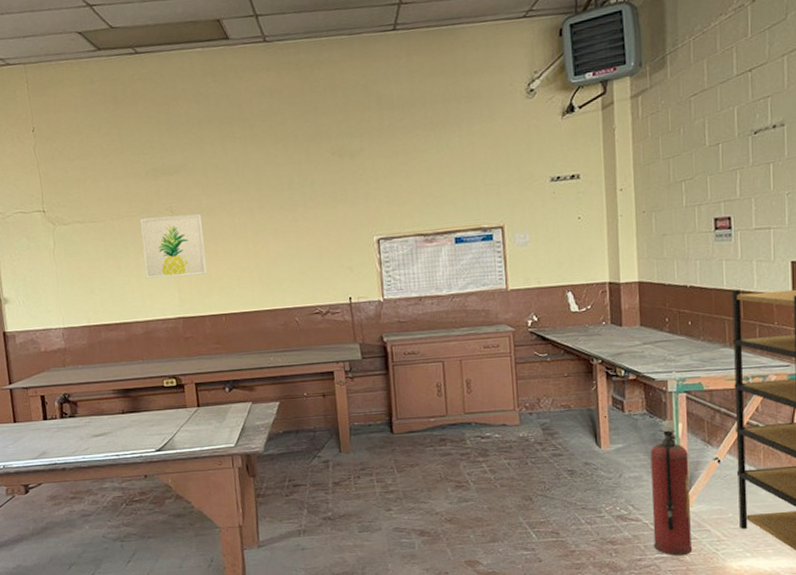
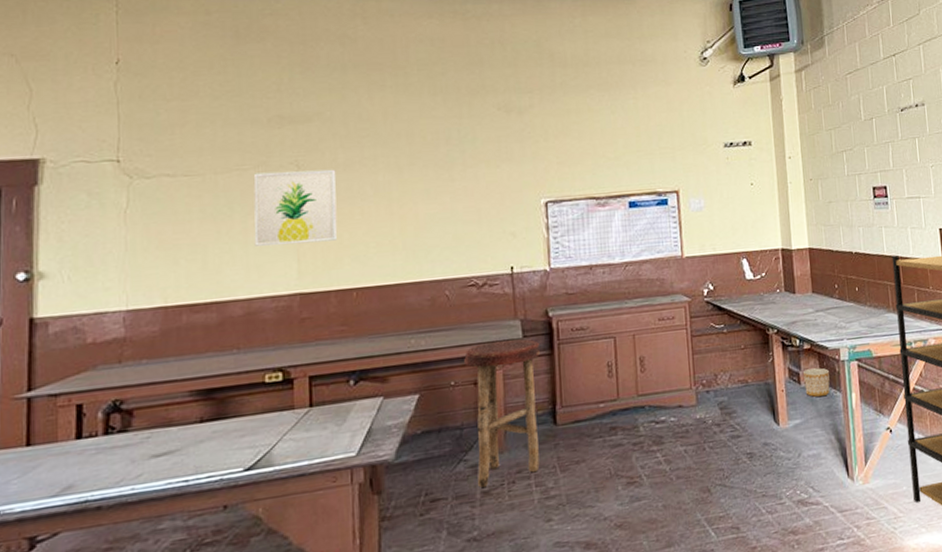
stool: none [314,360,380,479] -> present [464,339,540,488]
planter: none [628,397,655,425] -> present [803,368,830,398]
fire extinguisher: present [650,419,692,556] -> none [827,389,871,541]

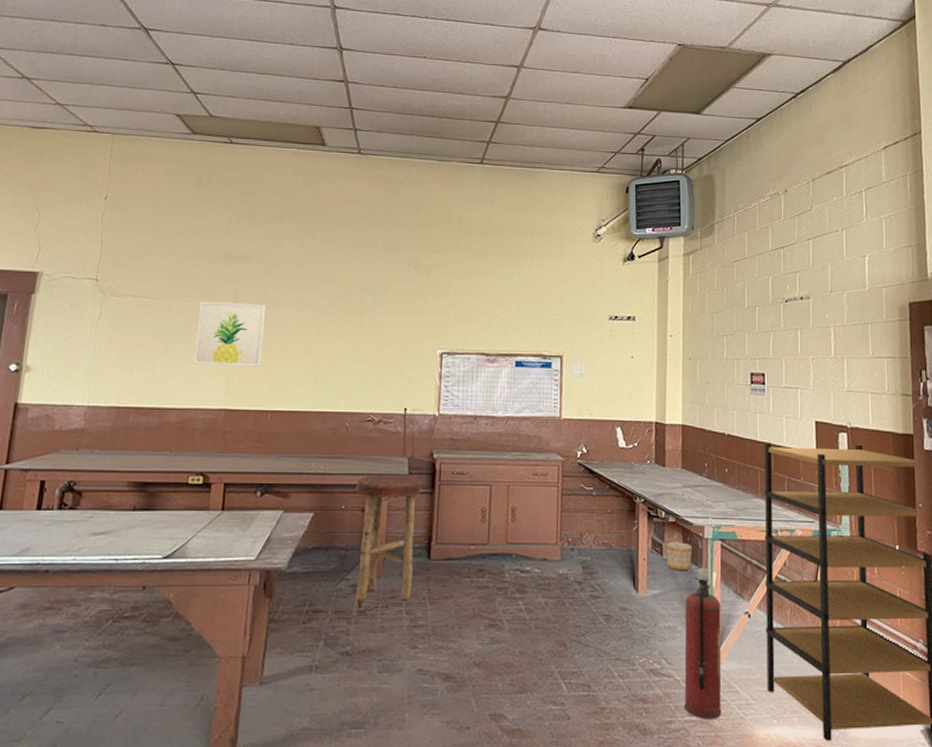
fire extinguisher: none [827,389,871,541] -> present [684,567,722,720]

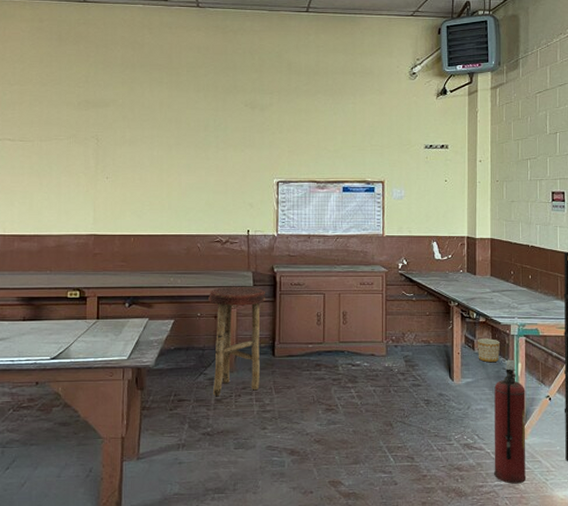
wall art: present [193,301,266,367] -> none [65,142,124,198]

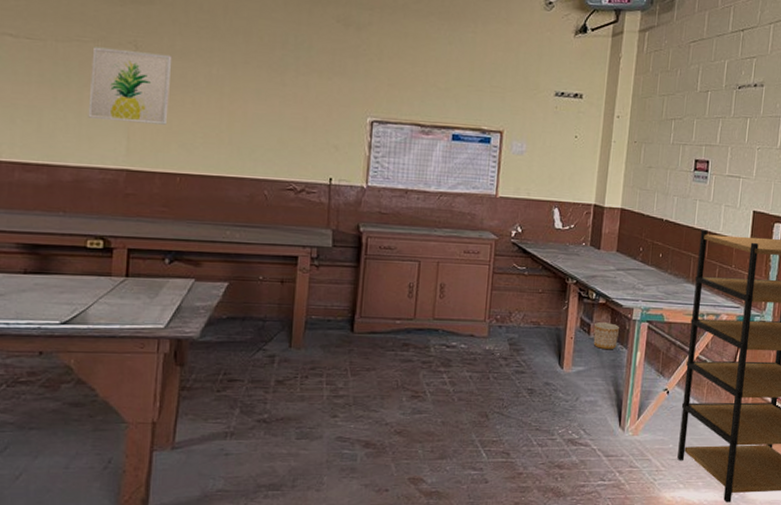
wall art: none [65,142,124,198] -> present [88,47,173,125]
stool: present [208,286,265,396] -> none [274,245,347,376]
fire extinguisher: present [494,359,526,484] -> none [598,347,642,484]

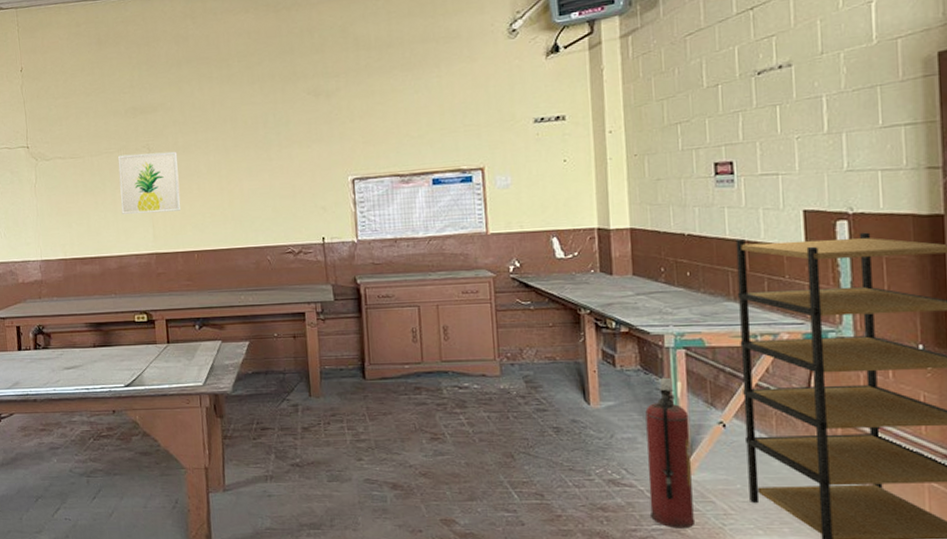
planter: present [593,322,619,350] -> none [619,352,651,382]
fire extinguisher: none [598,347,642,484] -> present [645,377,694,529]

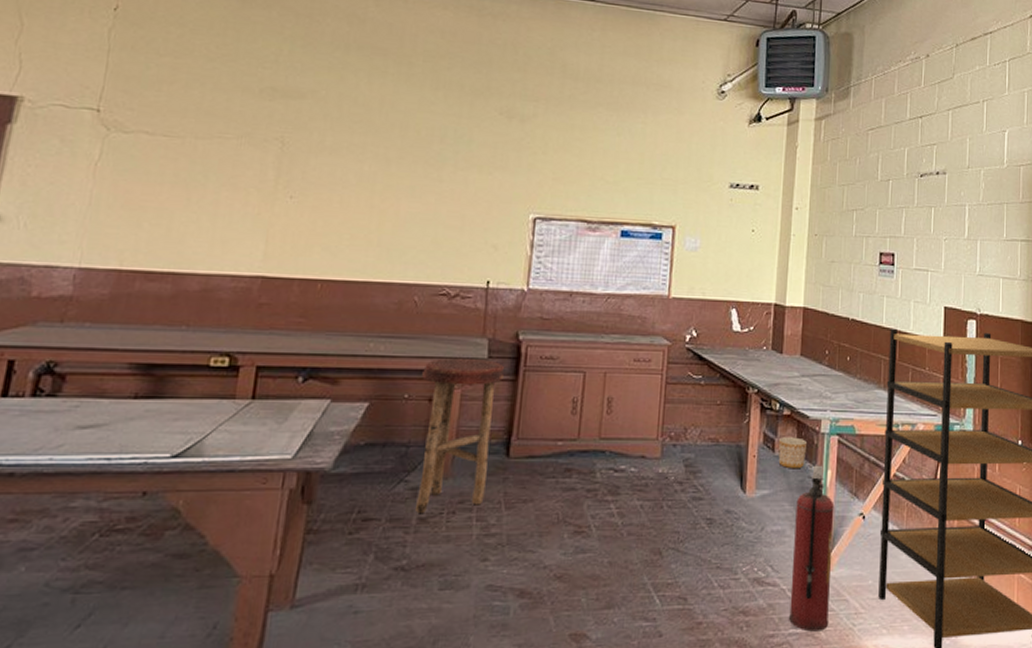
wall art: present [118,151,181,214] -> none [223,144,322,226]
stool: none [284,301,351,424] -> present [416,357,504,513]
planter: none [619,352,651,382] -> present [778,437,806,469]

